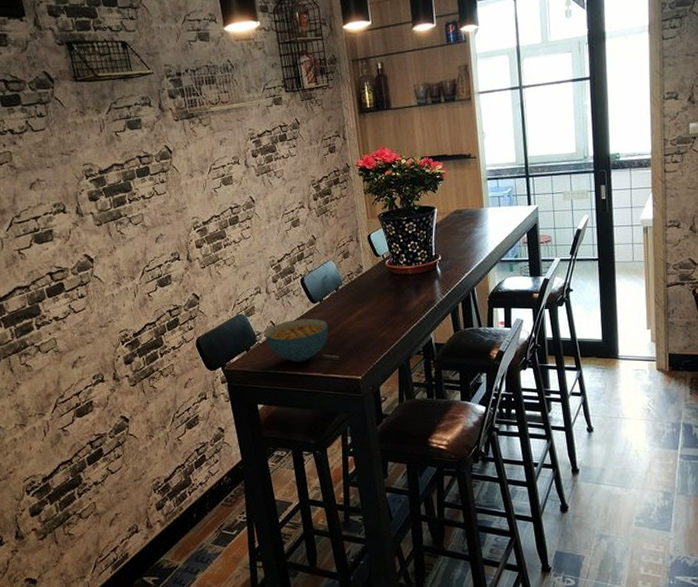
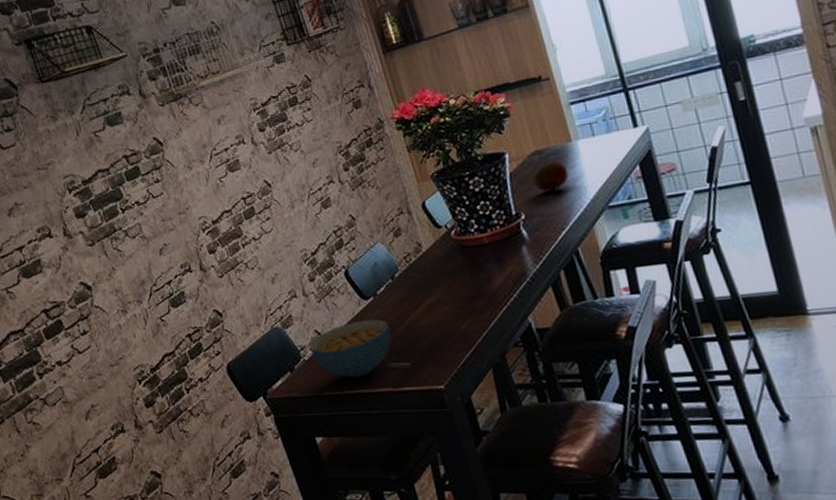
fruit: none [452,219,477,242] -> present [532,160,569,192]

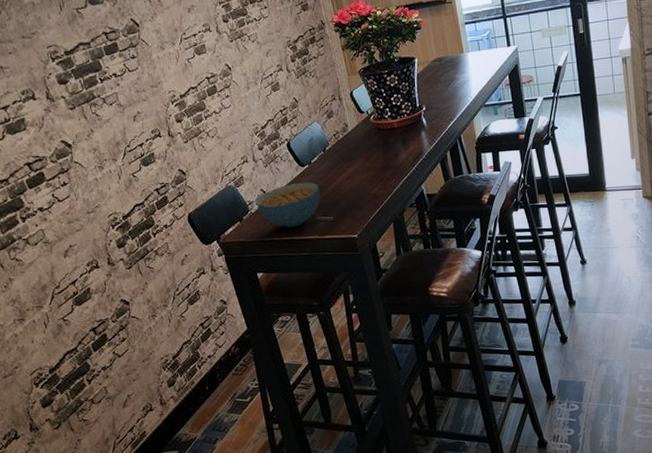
fruit: present [532,160,569,192] -> none [433,67,459,91]

